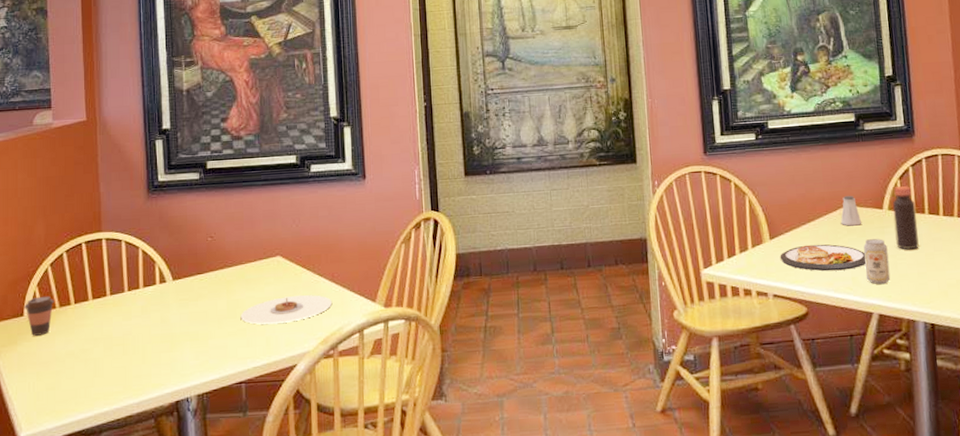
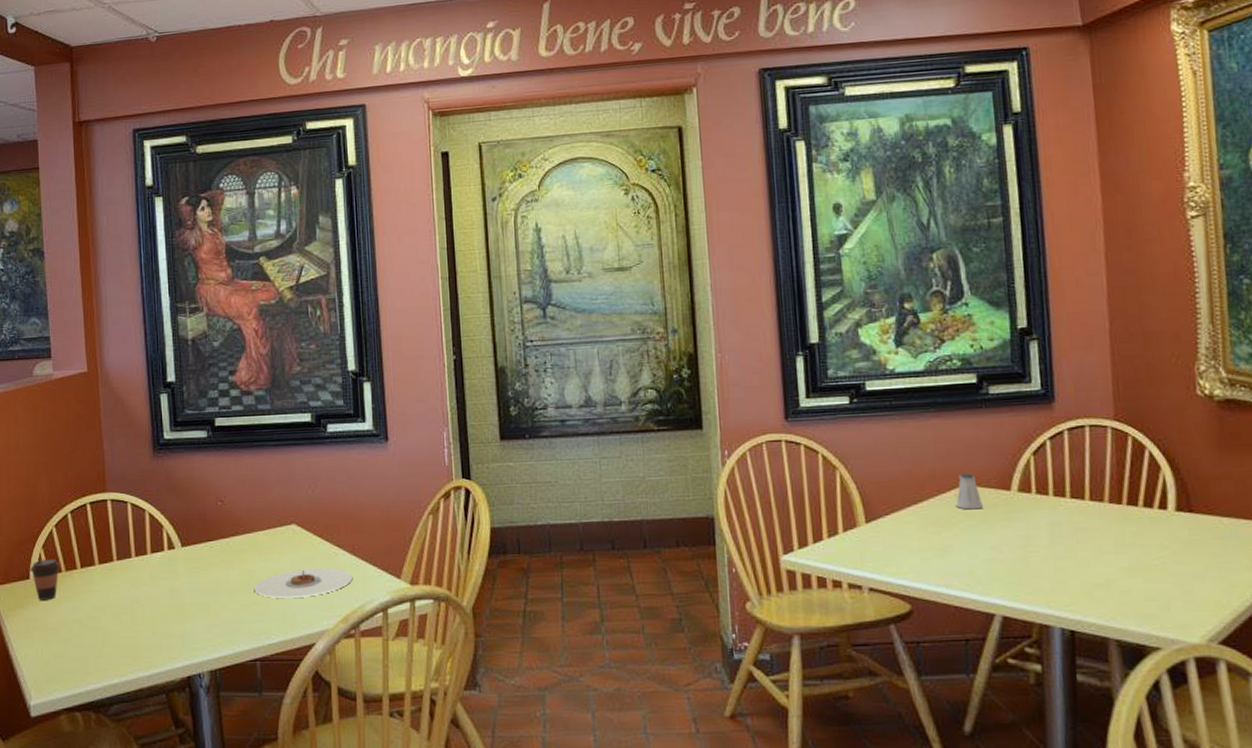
dish: present [780,244,867,272] -> none [878,530,988,563]
beverage can: present [863,239,891,284] -> none [985,526,1019,580]
bottle: present [892,185,919,250] -> none [1023,462,1057,541]

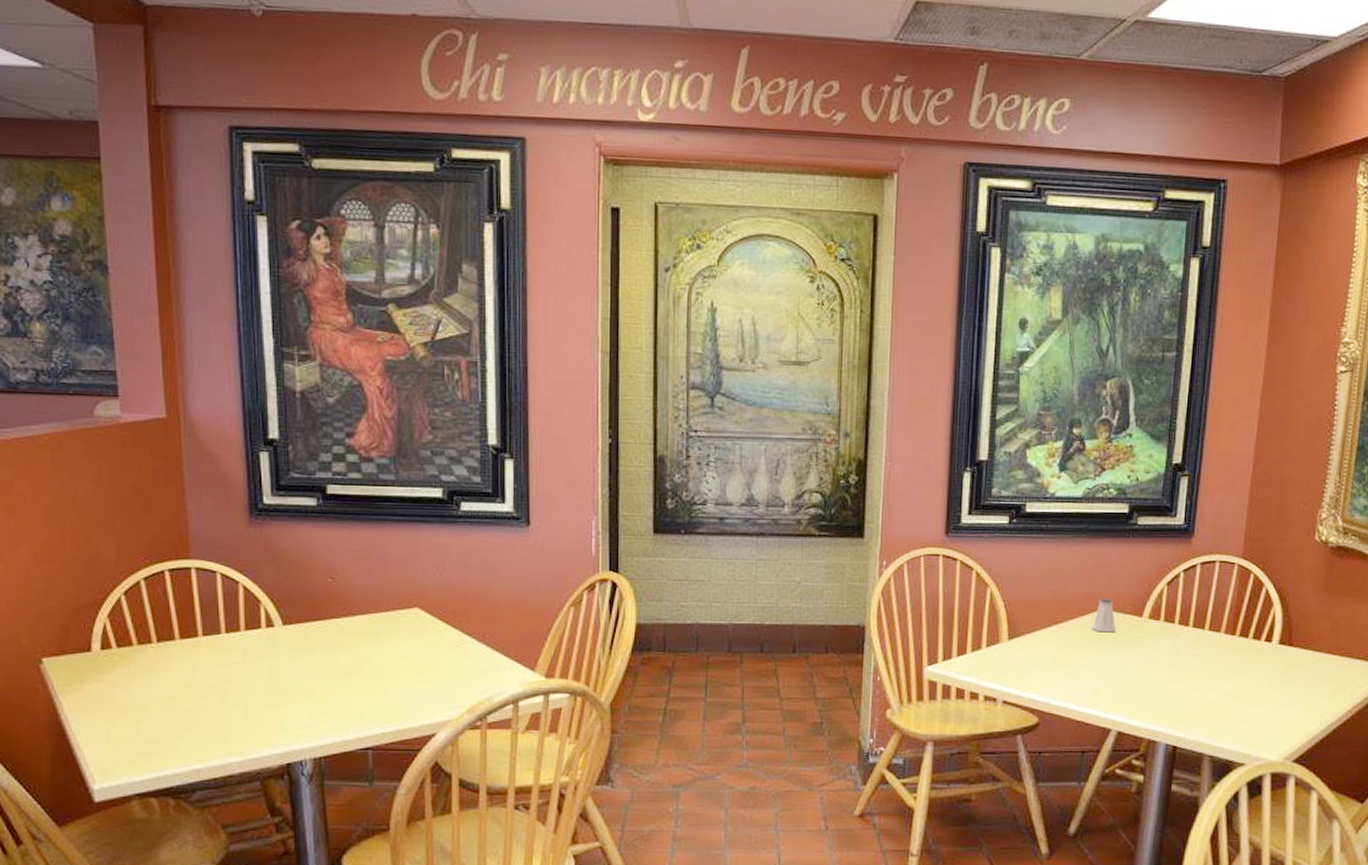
coffee cup: present [30,558,60,600] -> none [92,630,131,676]
plate: present [253,567,353,598] -> none [367,655,482,686]

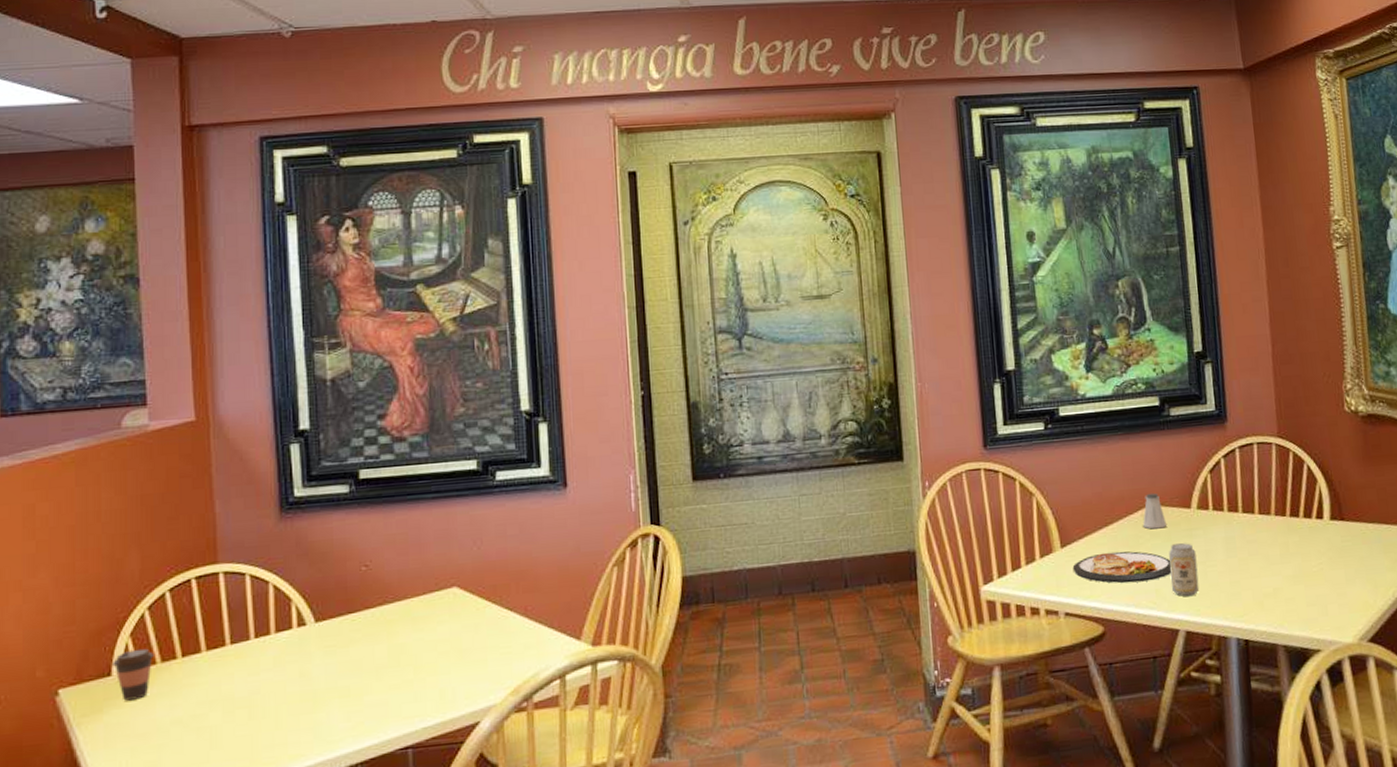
coffee cup: none [92,630,131,676] -> present [113,648,154,701]
dish: none [1016,649,1114,681] -> present [1072,551,1172,584]
beverage can: none [1110,649,1140,699] -> present [1169,543,1200,596]

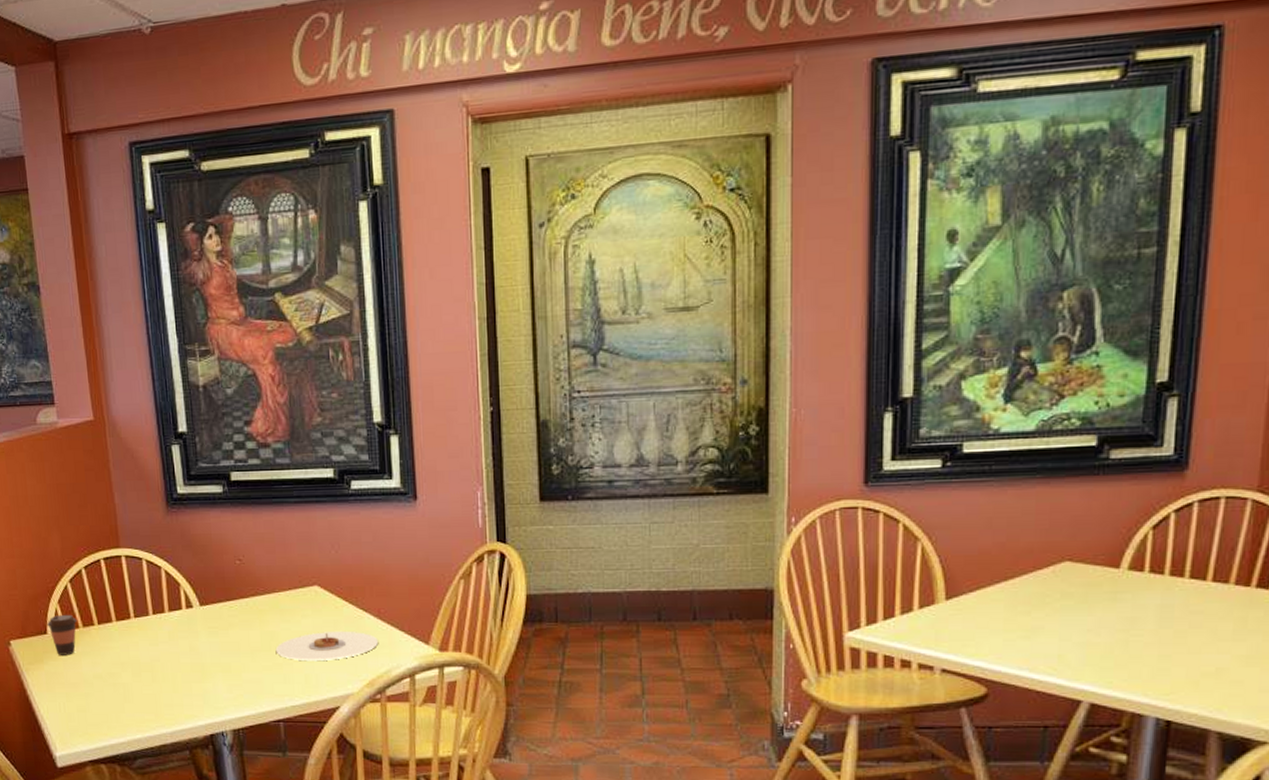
plate: none [405,634,526,674] -> present [275,630,379,660]
dish: present [1072,551,1172,584] -> none [957,609,1084,645]
saltshaker: present [1143,492,1167,530] -> none [1053,547,1085,588]
beverage can: present [1169,543,1200,596] -> none [1079,607,1118,665]

